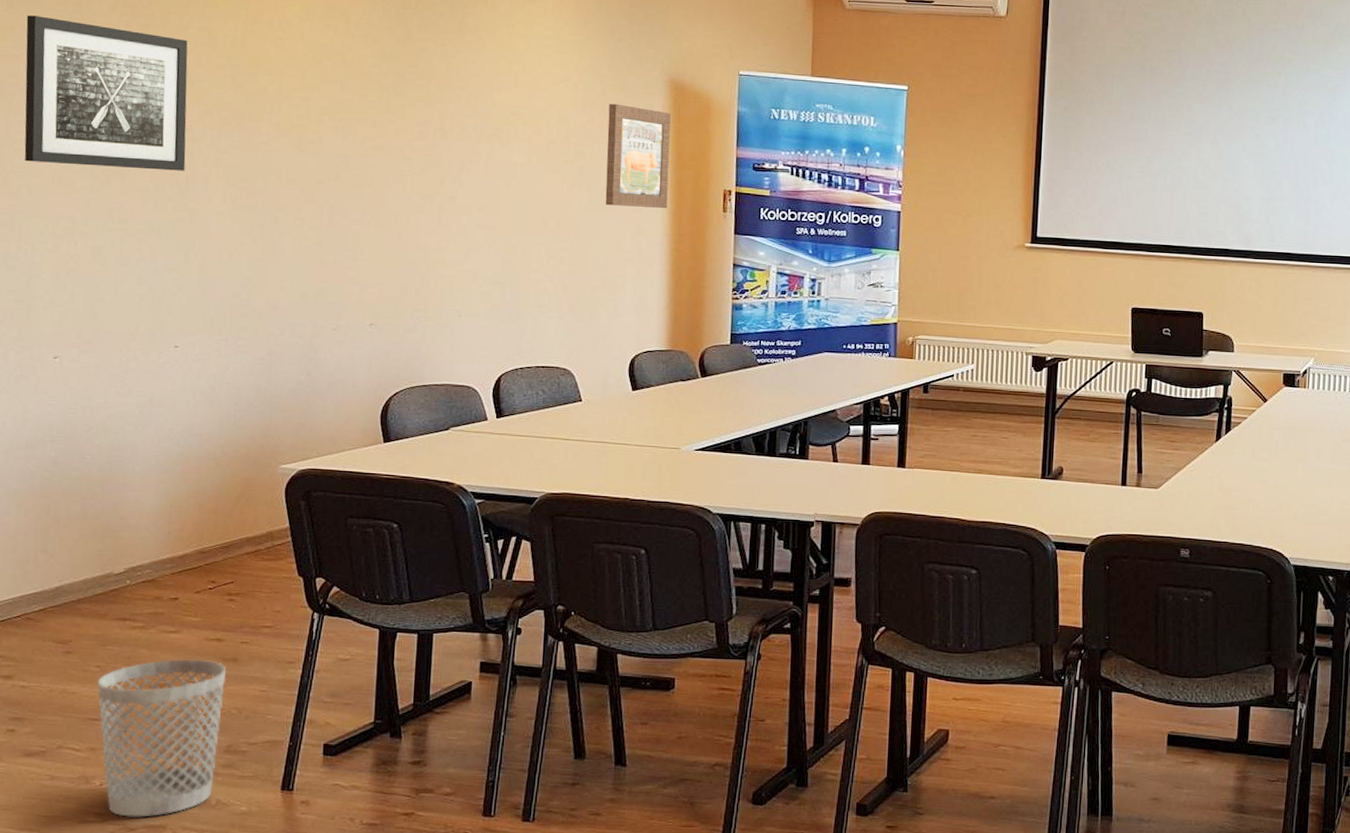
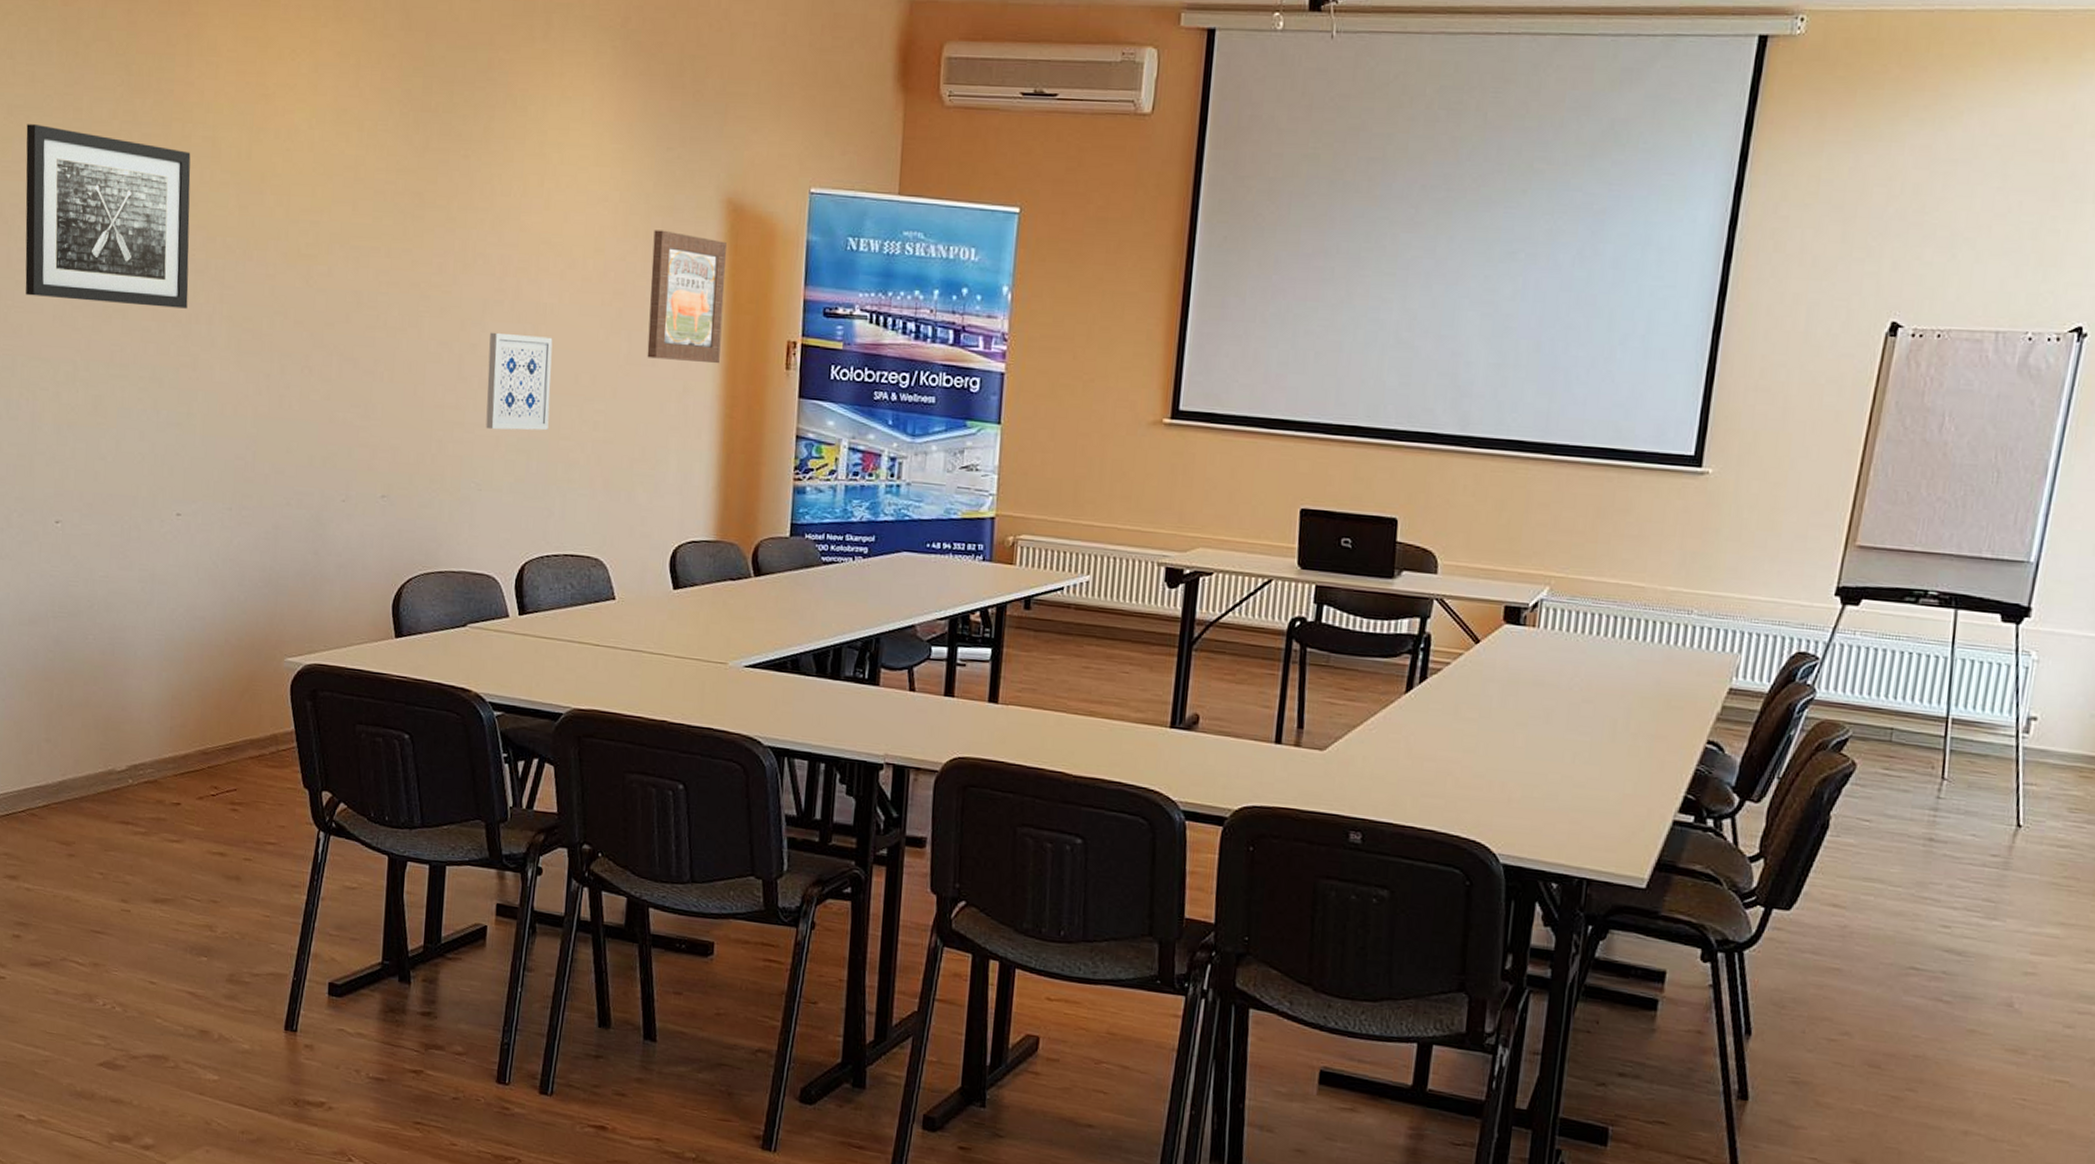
wastebasket: present [97,659,226,817] -> none [99,872,229,1045]
wall art: none [464,186,523,266] -> present [486,332,553,431]

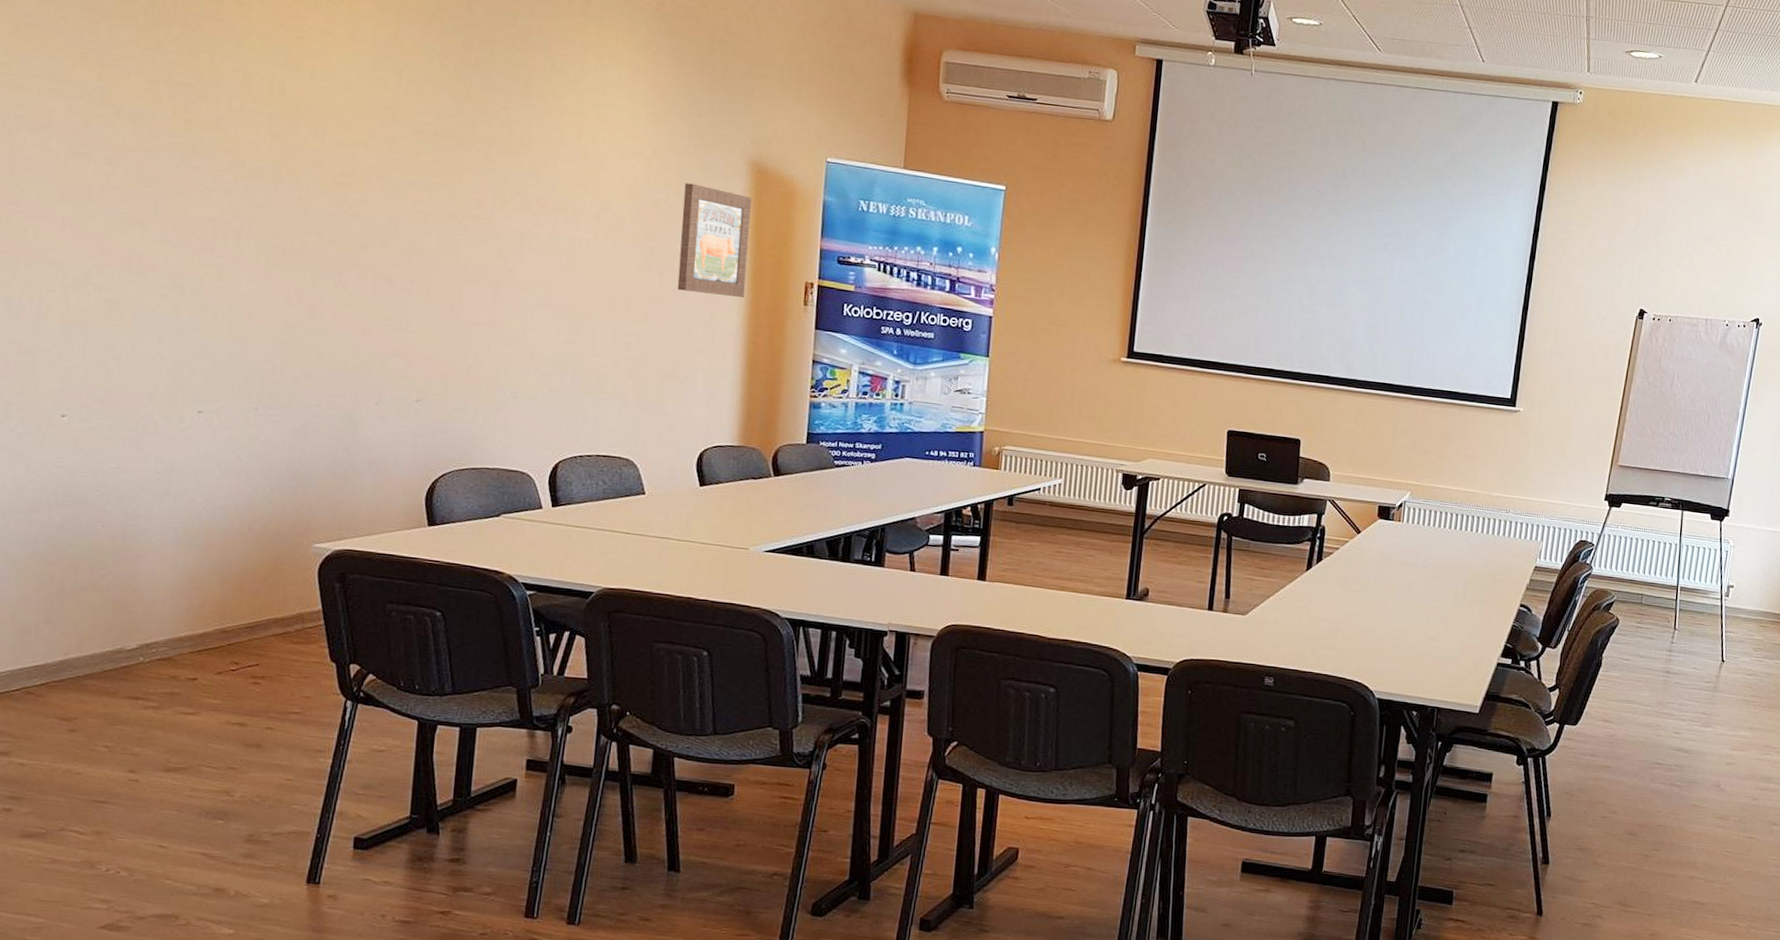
wall art: present [25,124,191,309] -> none [31,42,220,224]
wall art: present [486,332,553,431] -> none [521,261,588,348]

